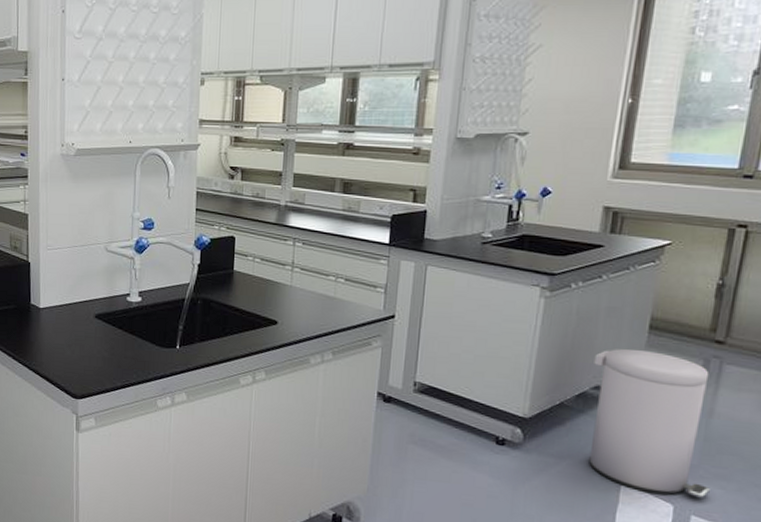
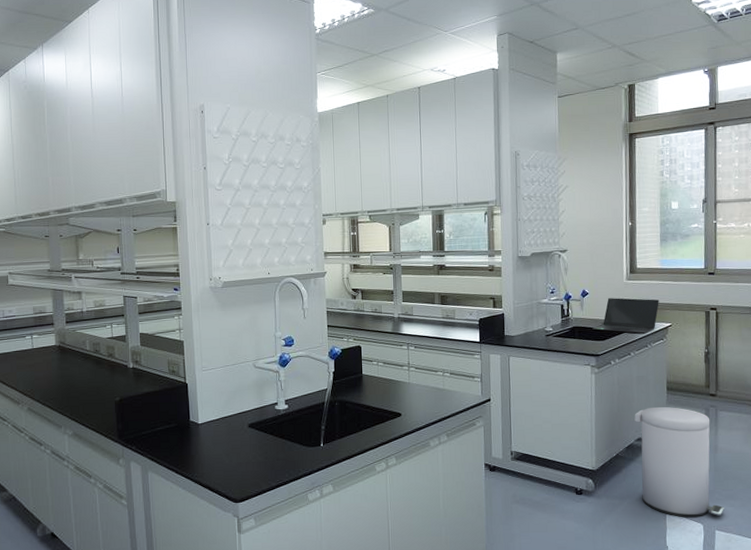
laptop: none [549,200,658,253] -> present [592,298,659,335]

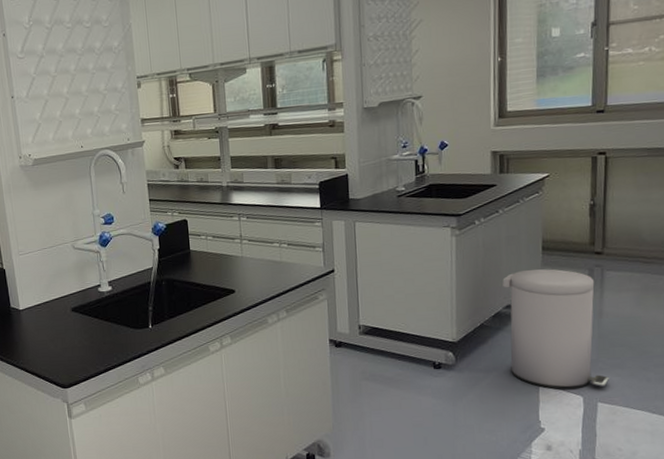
laptop: present [592,298,659,335] -> none [452,146,534,189]

